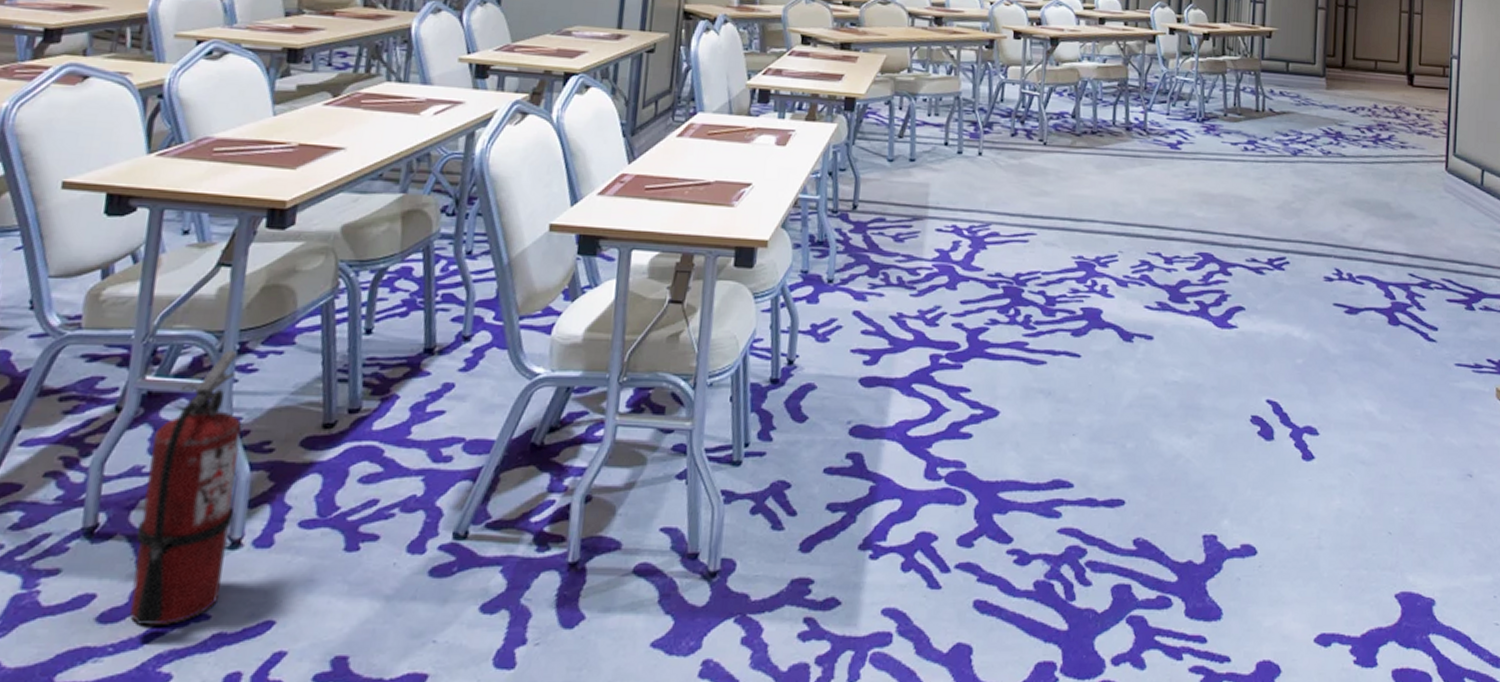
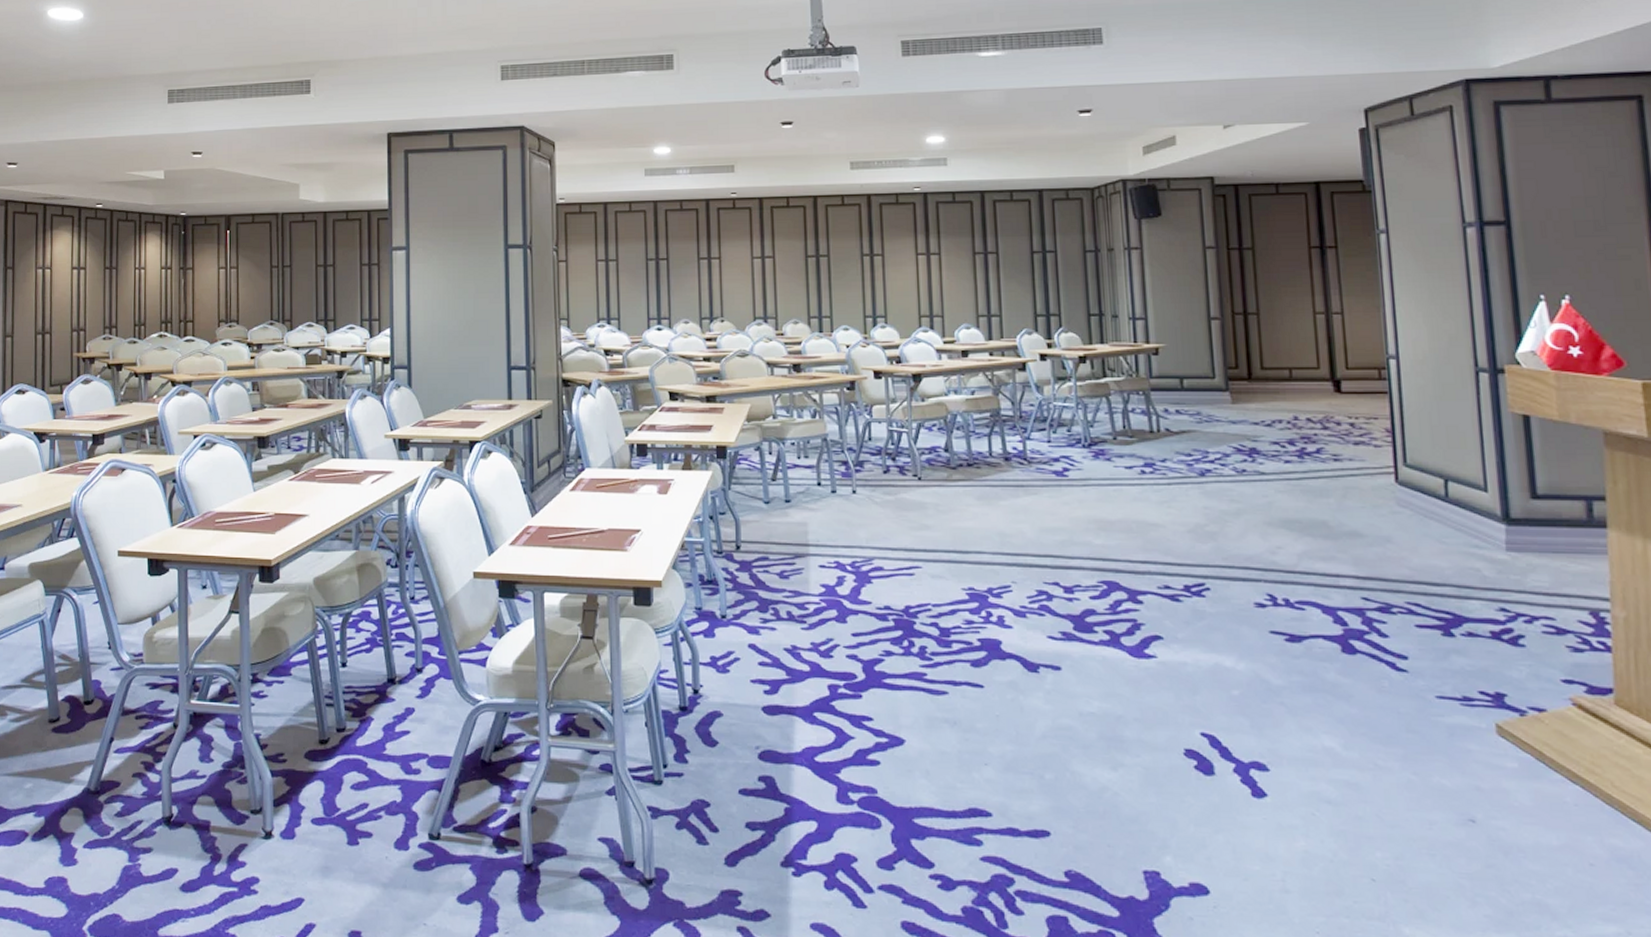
fire extinguisher: present [129,349,242,625] -> none [199,679,264,896]

